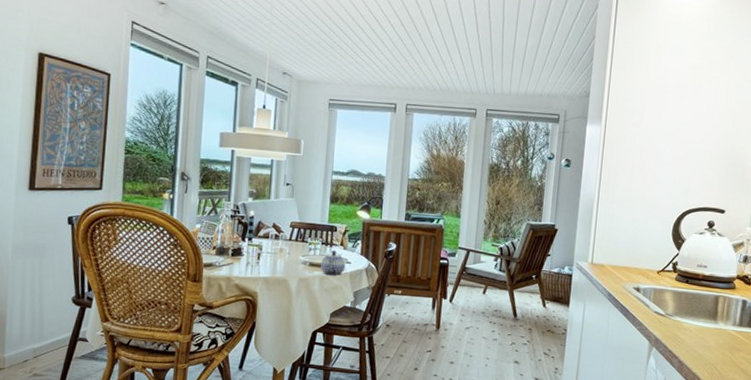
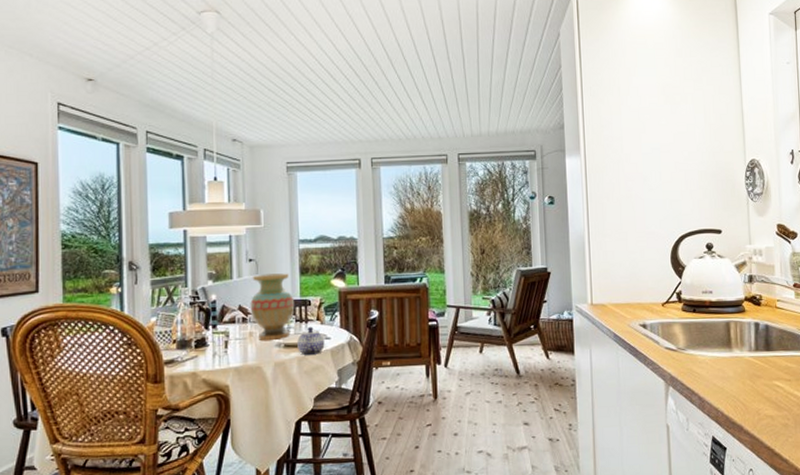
vase: none [283,198,323,259] -> present [250,273,295,341]

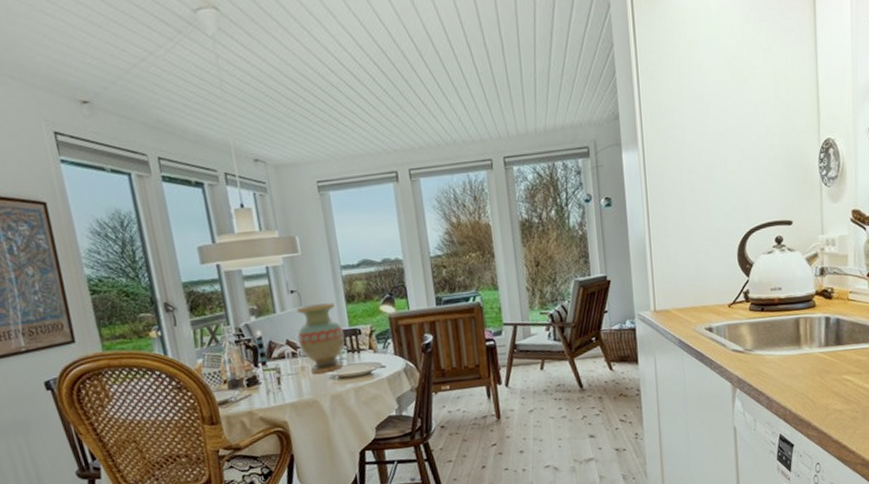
teapot: present [297,326,325,355] -> none [351,355,381,385]

